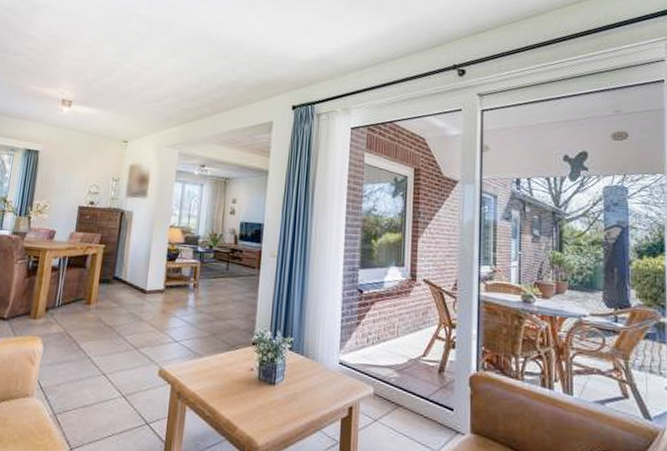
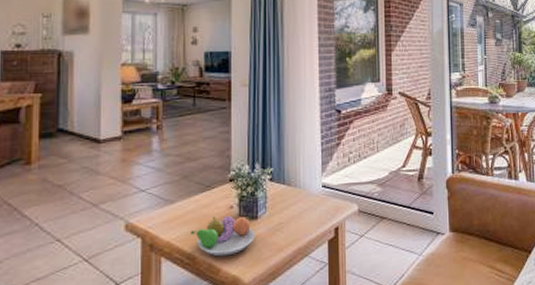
fruit bowl: none [214,374,272,416] -> present [191,215,255,257]

